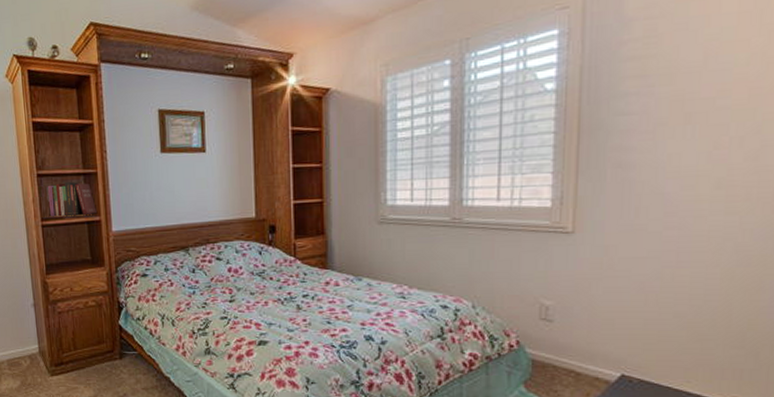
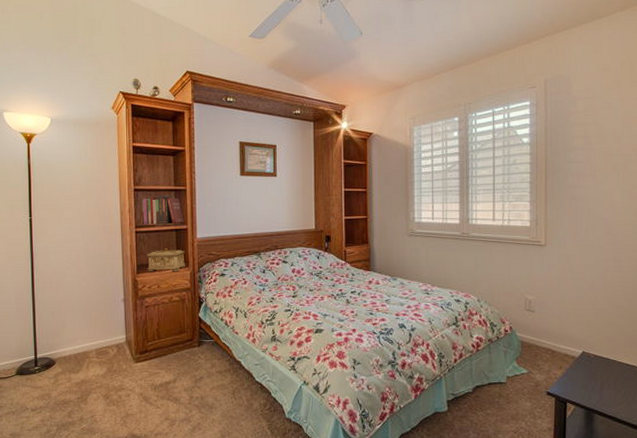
decorative box: none [56,243,102,273] -> present [147,247,186,272]

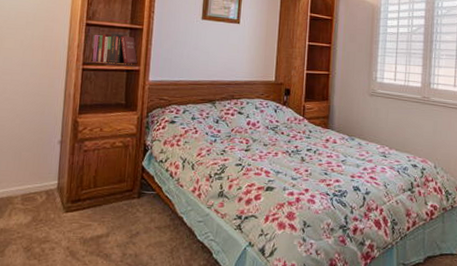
decorative box: present [147,247,186,272] -> none [90,88,134,116]

